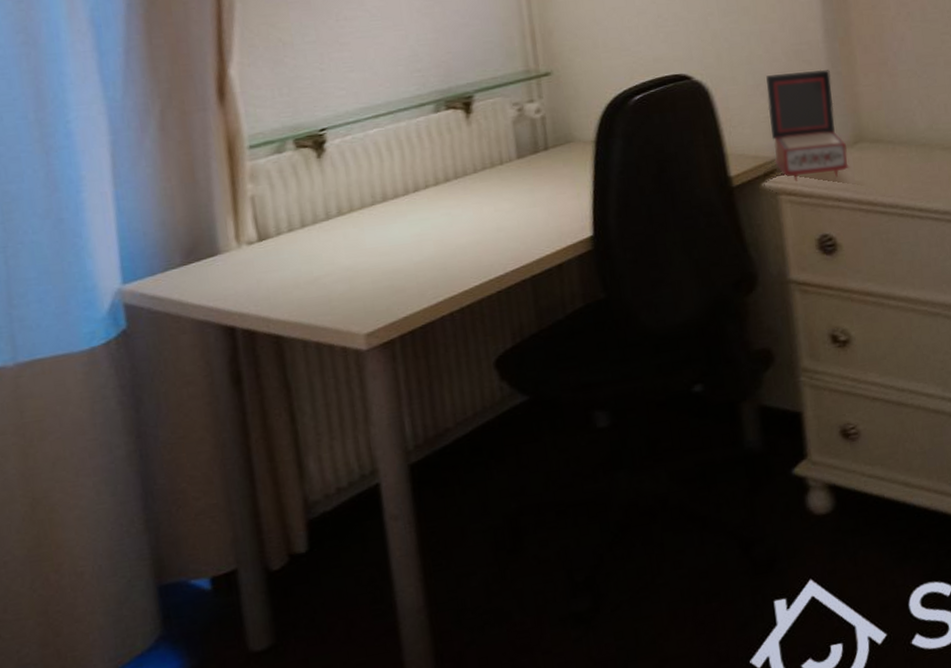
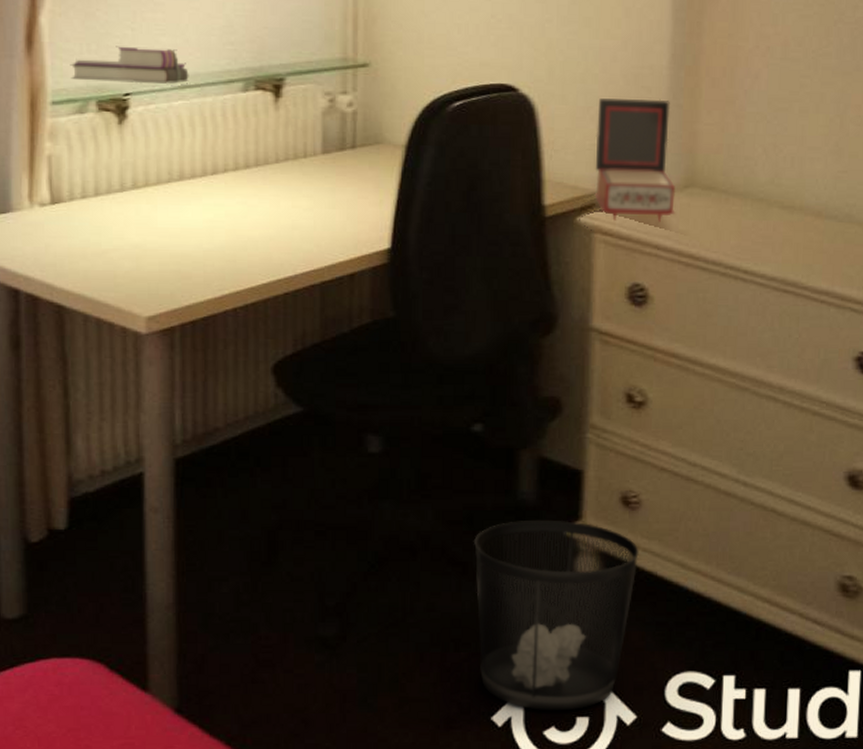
hardback book: none [264,83,382,123] -> present [70,46,189,84]
waste bin: none [708,460,866,647] -> present [473,519,639,711]

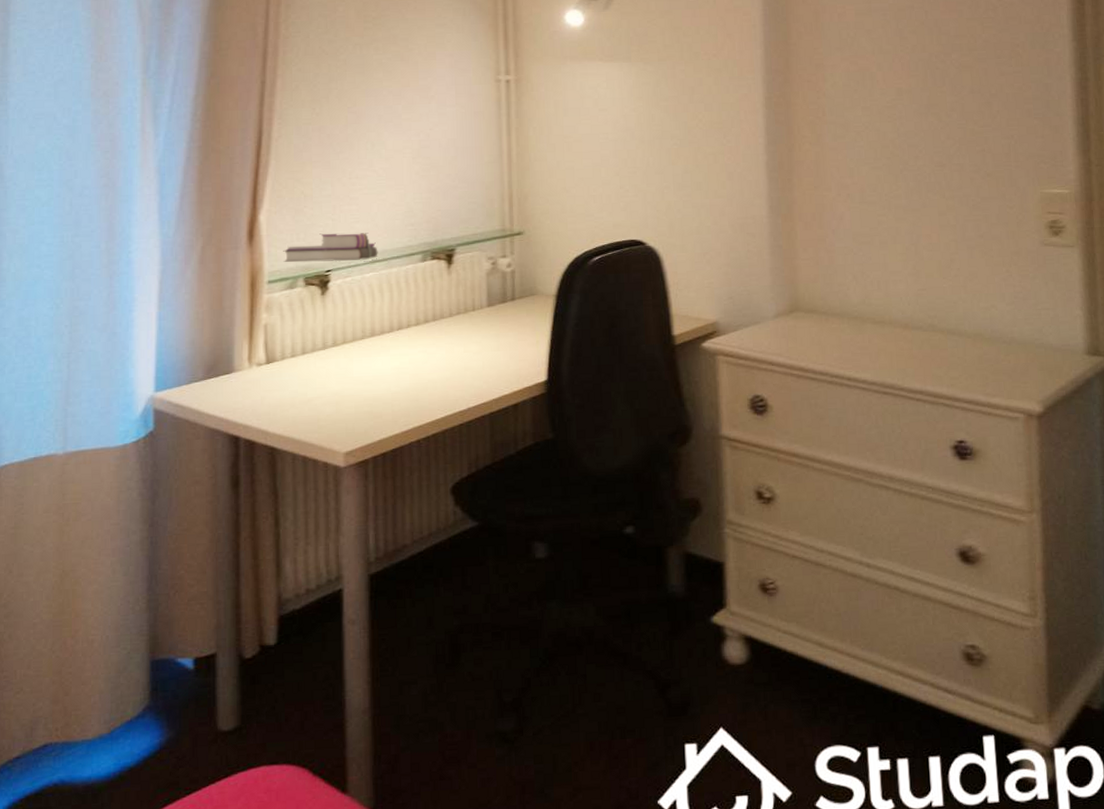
waste bin: present [473,519,639,711] -> none [631,608,780,792]
jewelry box: present [594,98,676,223] -> none [712,242,785,345]

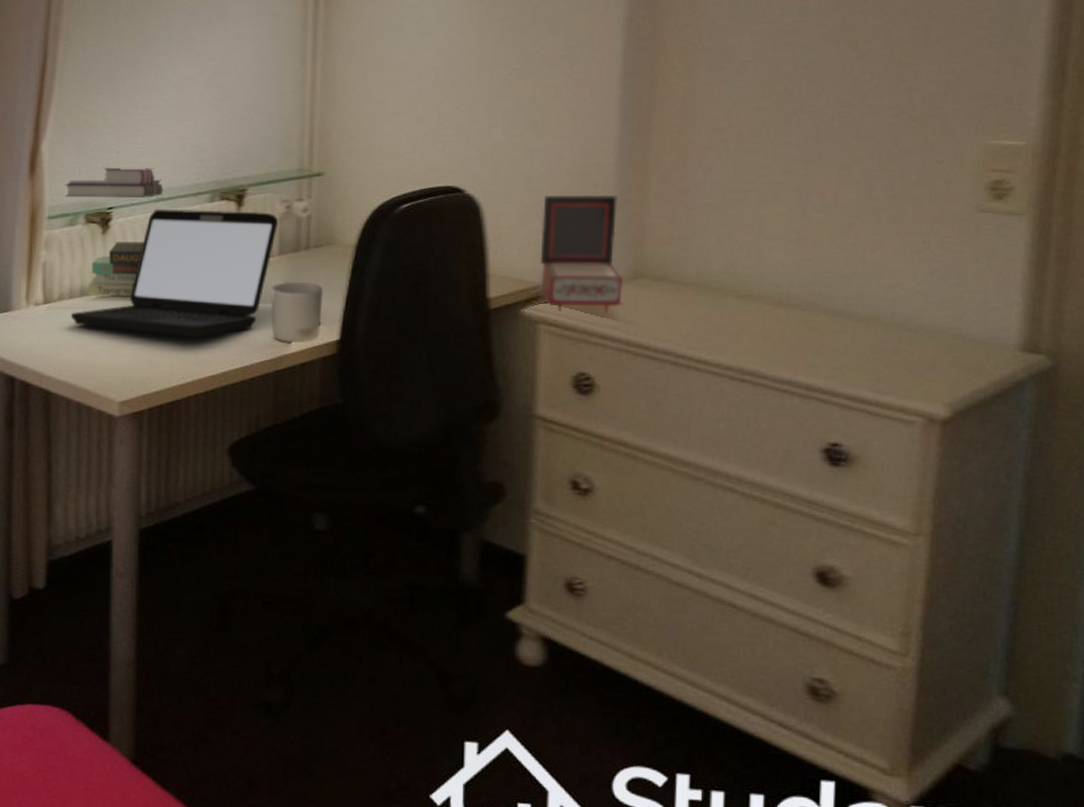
laptop: none [293,268,486,387] -> present [70,209,279,337]
books: none [309,301,362,354] -> present [87,242,144,297]
mug: none [482,329,530,387] -> present [270,281,324,344]
jewelry box: none [712,242,785,345] -> present [539,194,623,314]

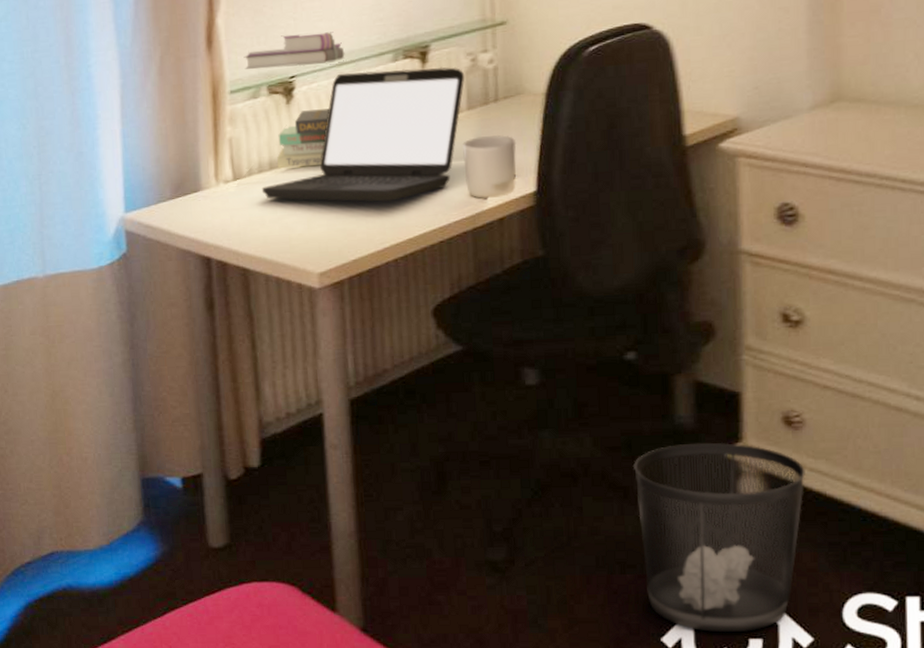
waste bin: none [414,601,585,797] -> present [632,442,805,633]
jewelry box: present [539,194,623,314] -> none [733,18,823,144]

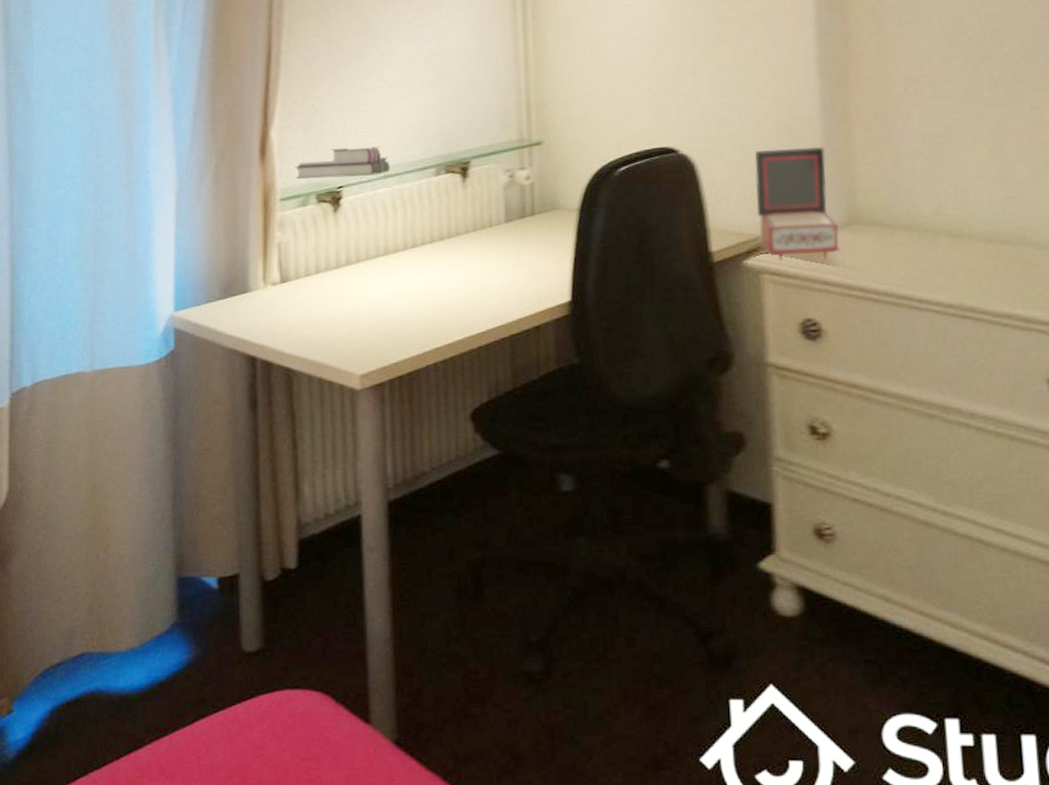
laptop: present [261,67,465,202] -> none [307,182,504,307]
books: present [276,109,330,169] -> none [323,218,375,273]
mug: present [463,134,517,199] -> none [501,246,553,308]
waste bin: present [632,442,805,633] -> none [668,553,839,754]
jewelry box: none [733,18,823,144] -> present [755,146,841,262]

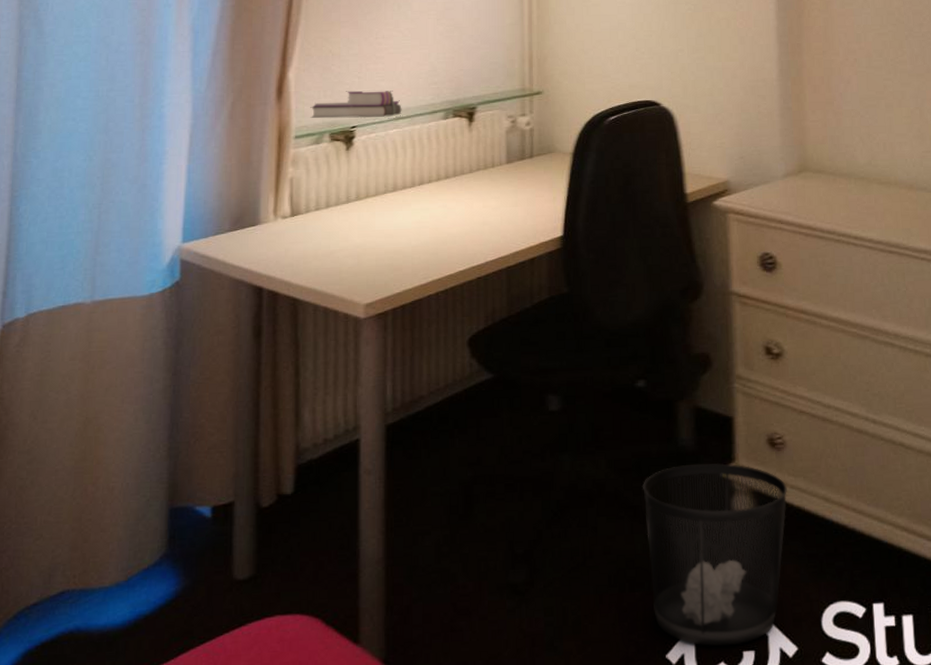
waste bin: none [668,553,839,754] -> present [642,462,787,647]
jewelry box: present [755,146,841,262] -> none [724,104,793,203]

